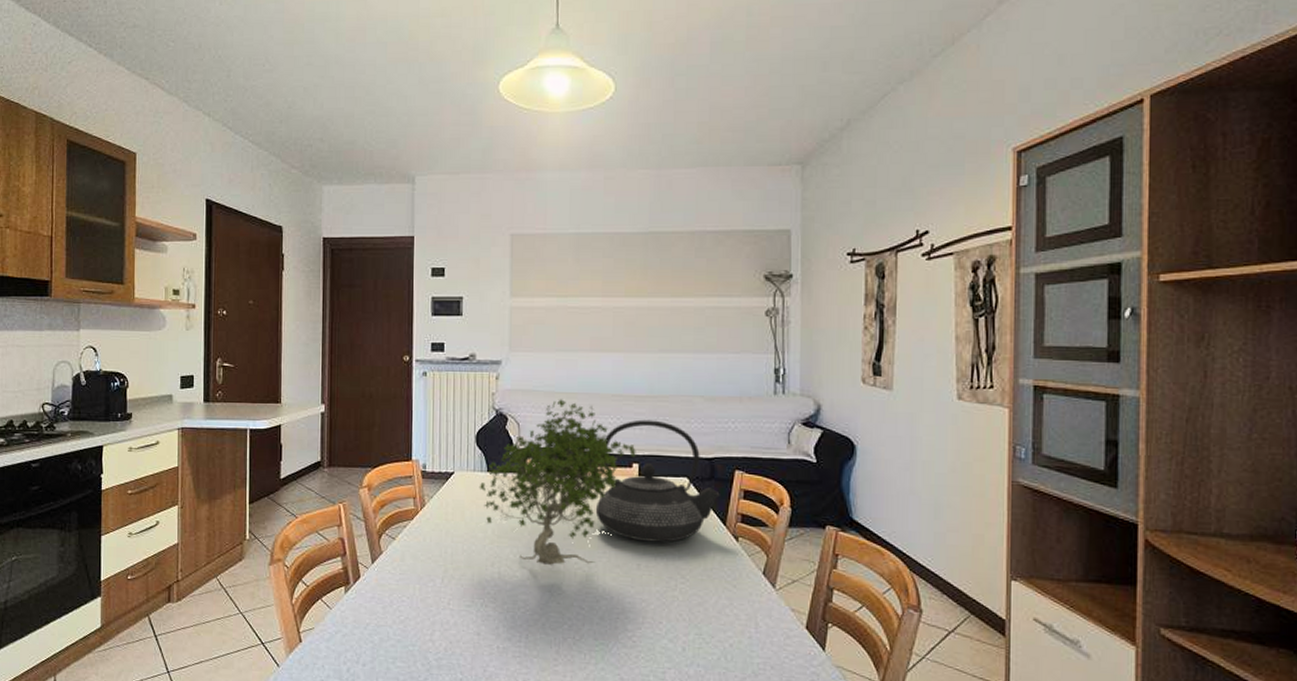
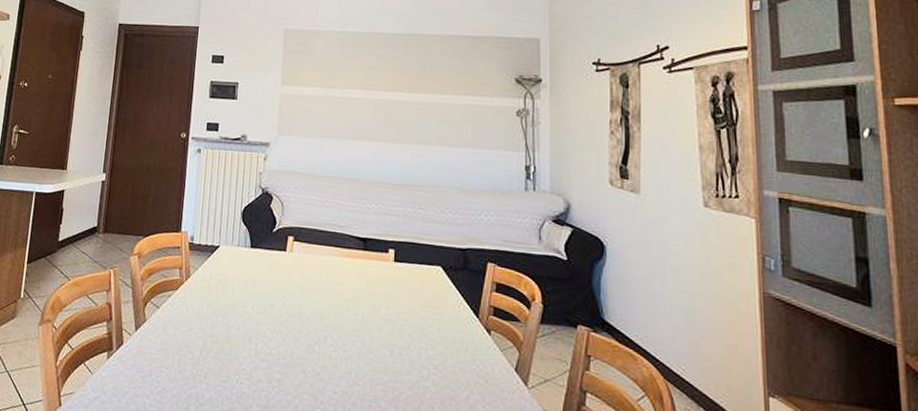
plant: present [479,399,636,566] -> none [242,182,393,347]
teapot: present [595,419,720,543] -> none [351,206,473,331]

